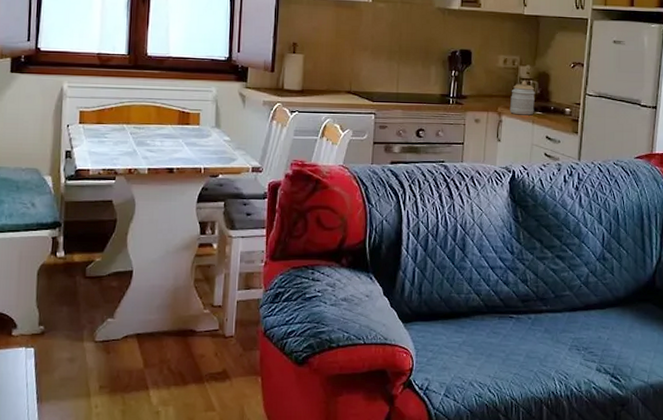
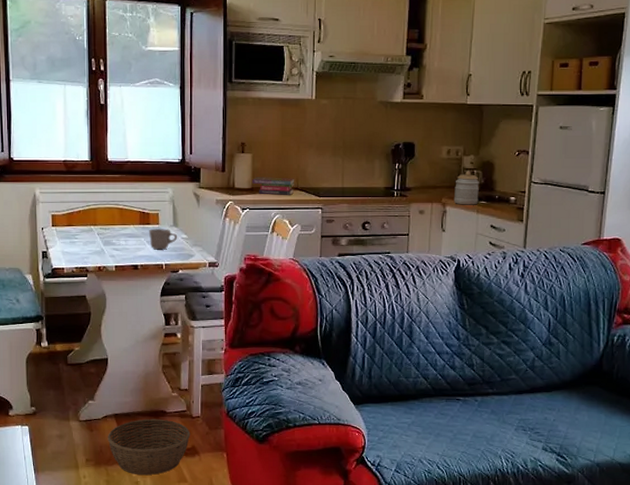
basket: none [126,339,222,404] -> present [107,419,191,476]
mug: none [187,129,220,153] -> present [148,229,178,250]
books: none [303,79,348,100] -> present [252,177,295,196]

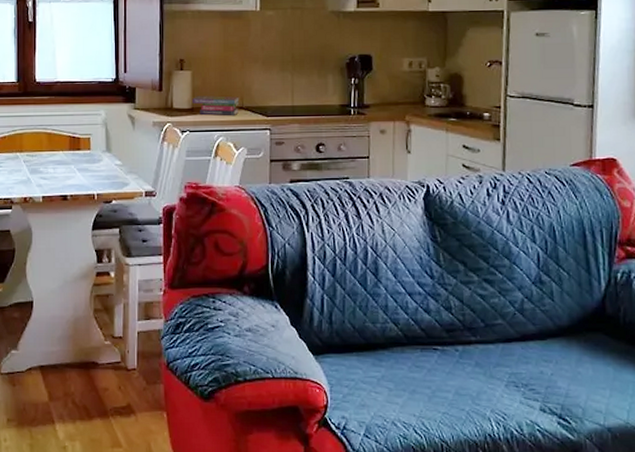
basket: present [107,419,191,476] -> none [31,371,126,439]
mug: present [148,229,178,250] -> none [79,155,111,178]
jar: present [453,171,480,205] -> none [418,84,448,123]

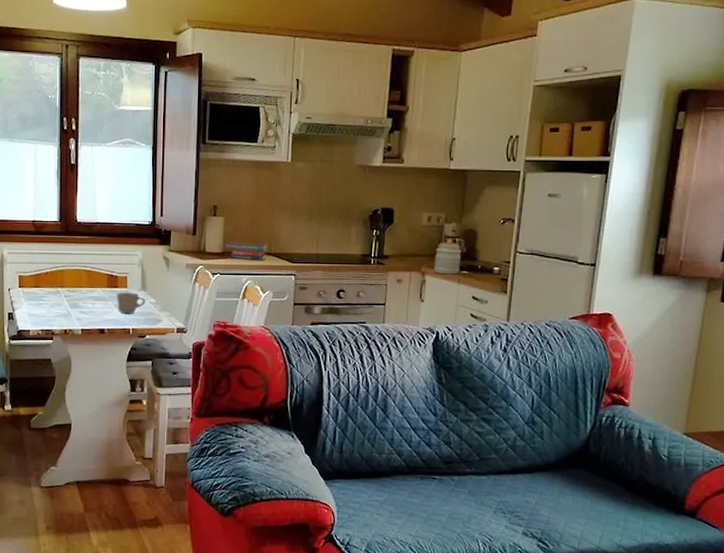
mug: none [79,155,111,178] -> present [116,292,146,314]
jar: none [418,84,448,123] -> present [433,239,462,275]

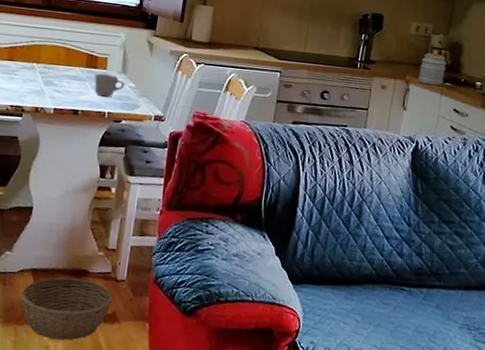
basket: none [69,487,154,546] -> present [21,277,113,340]
books: present [224,241,268,262] -> none [211,31,256,55]

